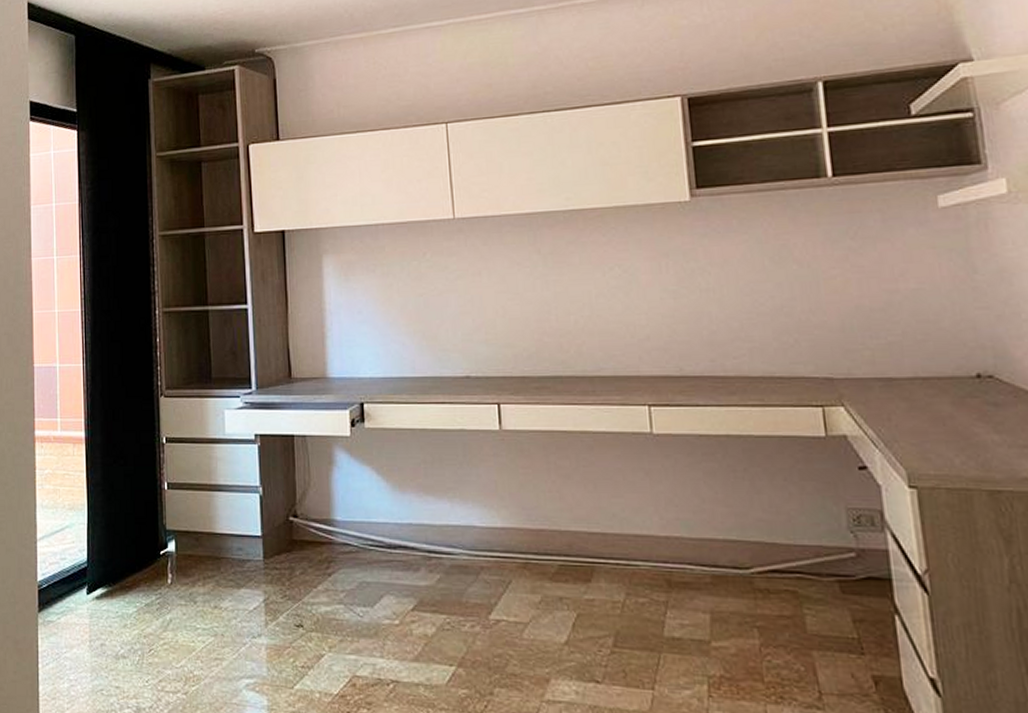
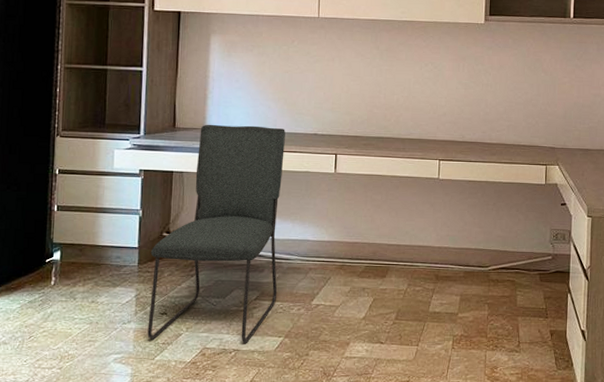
chair: none [276,370,441,672] -> present [147,124,285,343]

